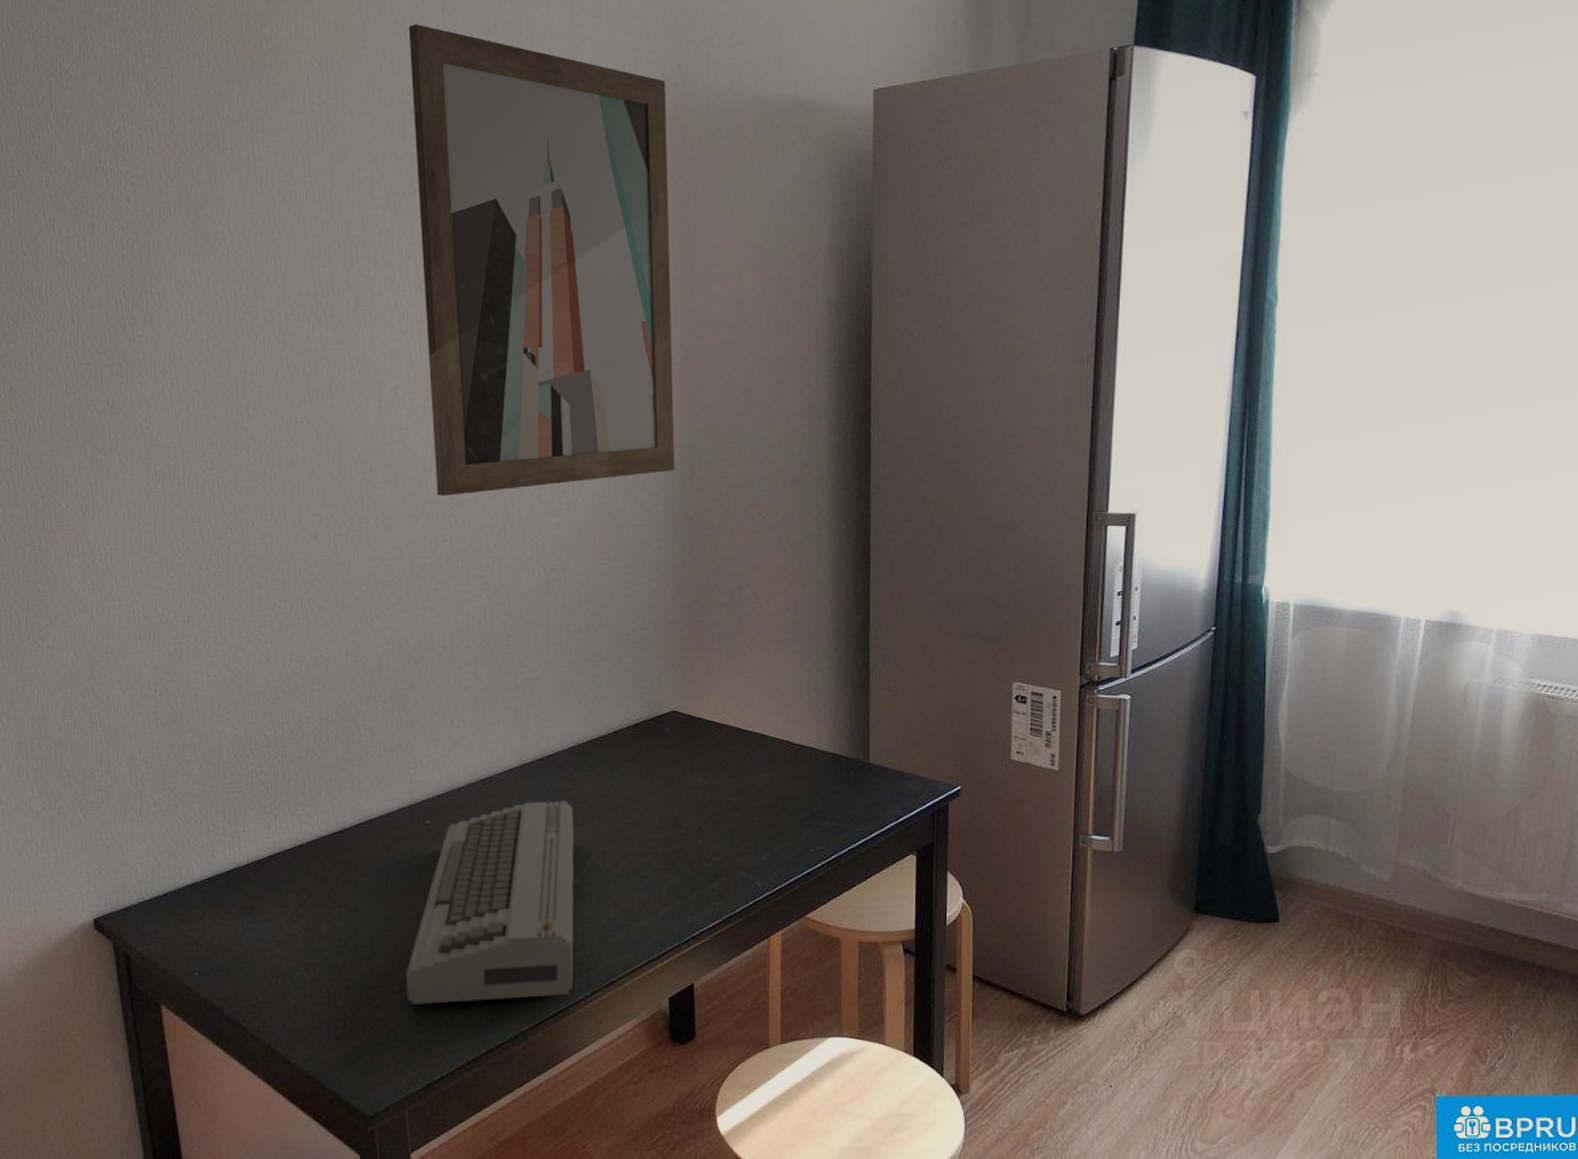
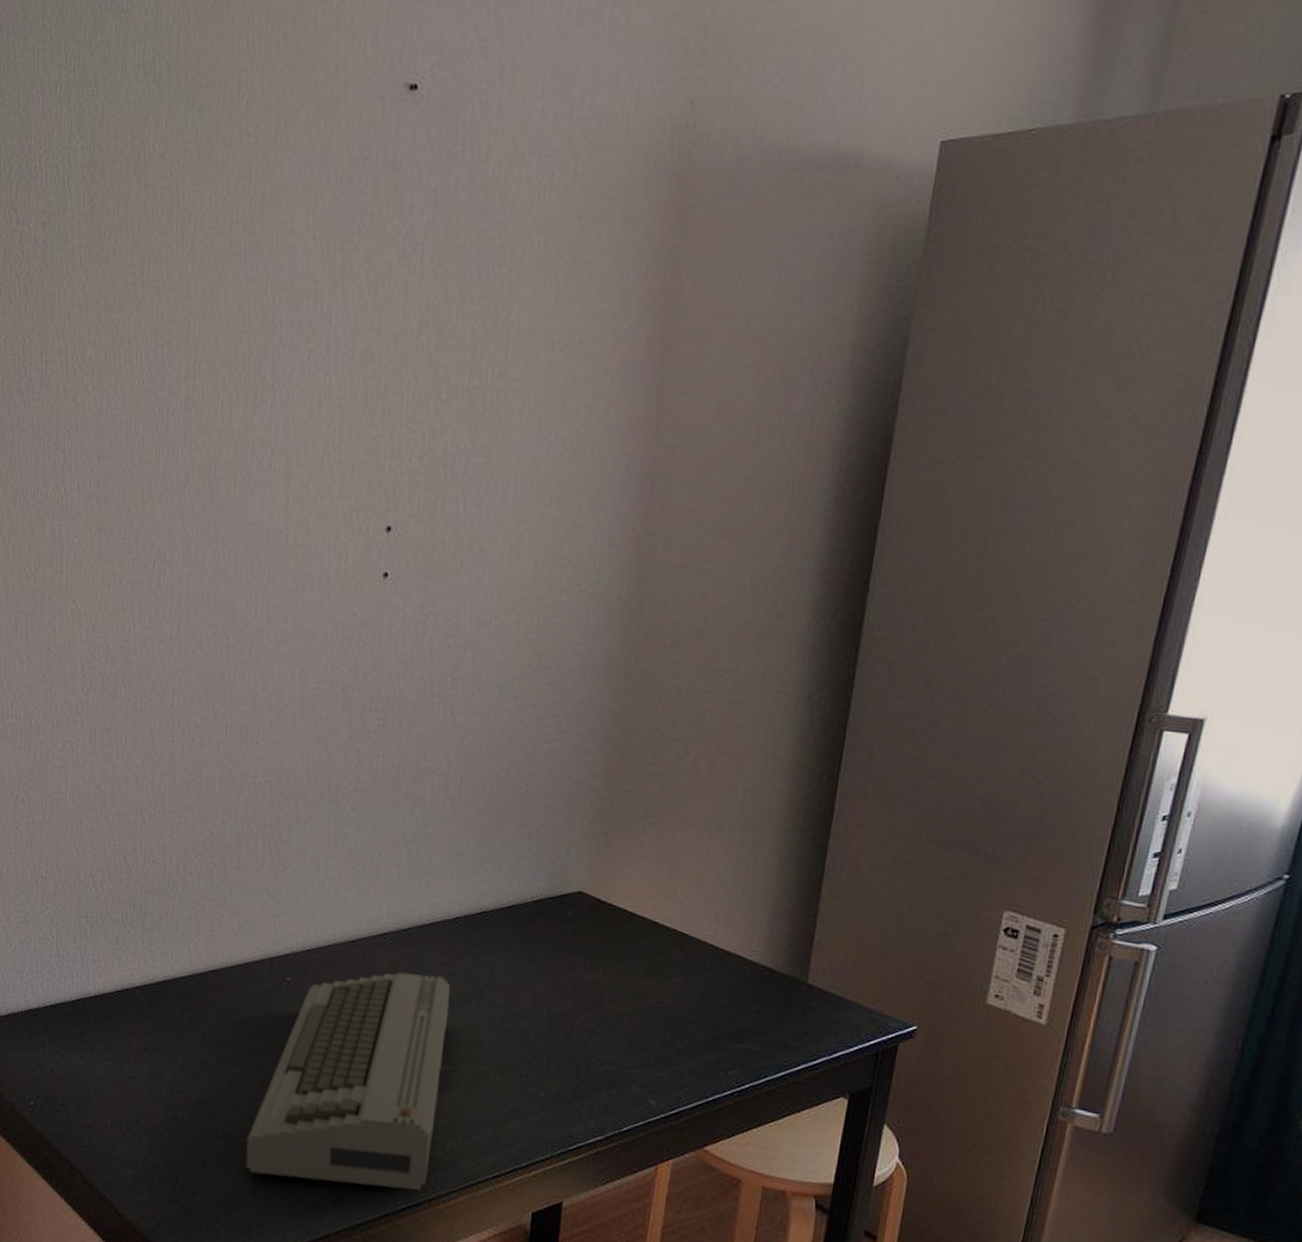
wall art: present [408,24,675,496] -> none [339,39,673,614]

